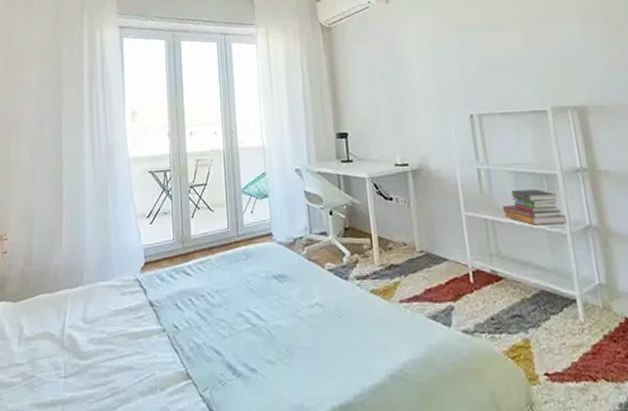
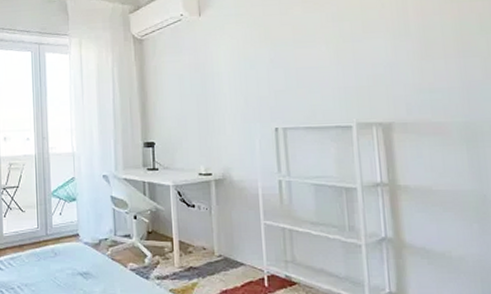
books: present [503,189,567,226] -> none [301,202,363,236]

